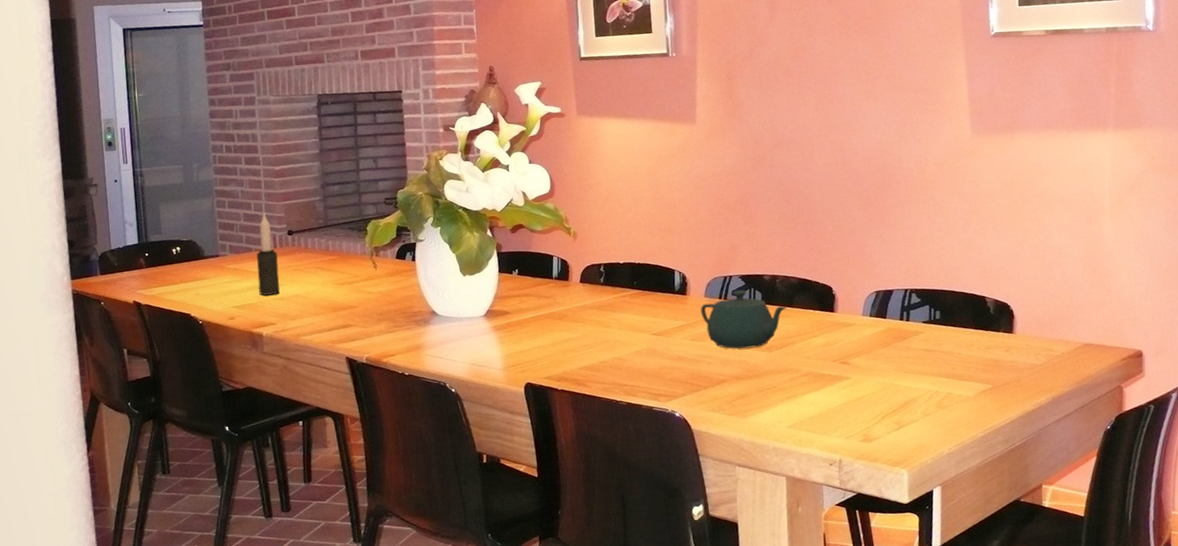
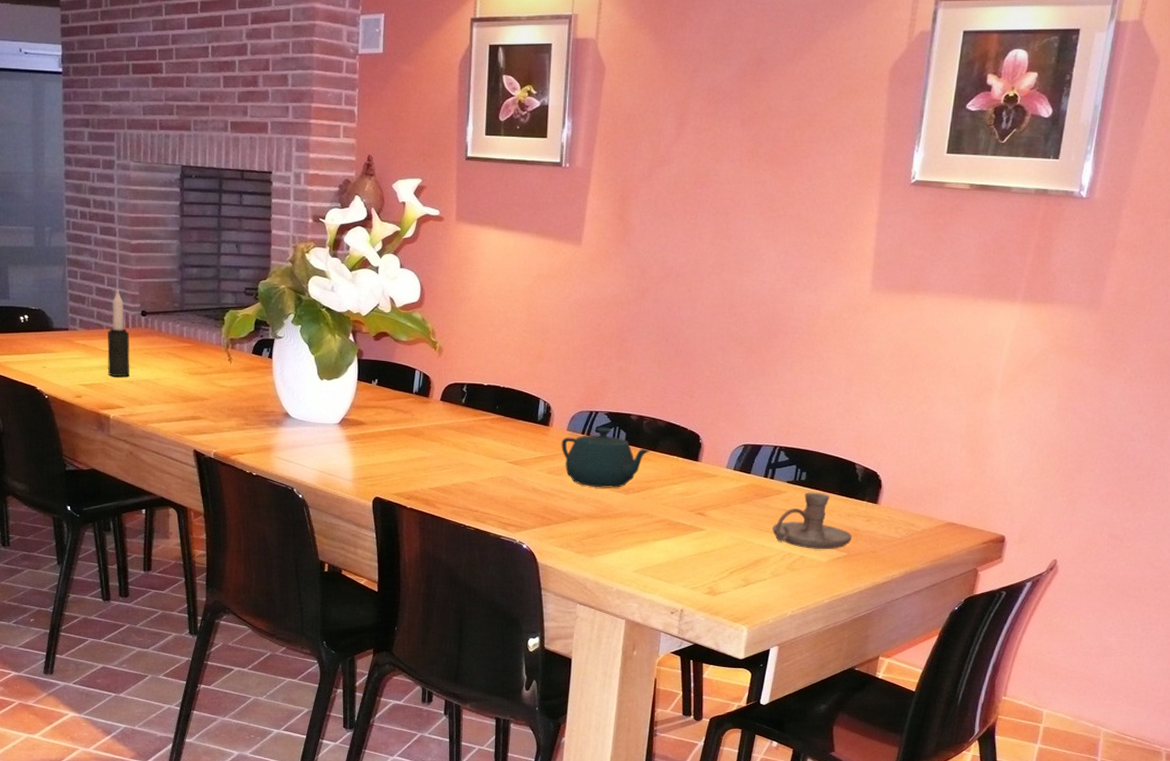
candle holder: none [916,329,995,385] -> present [772,492,853,550]

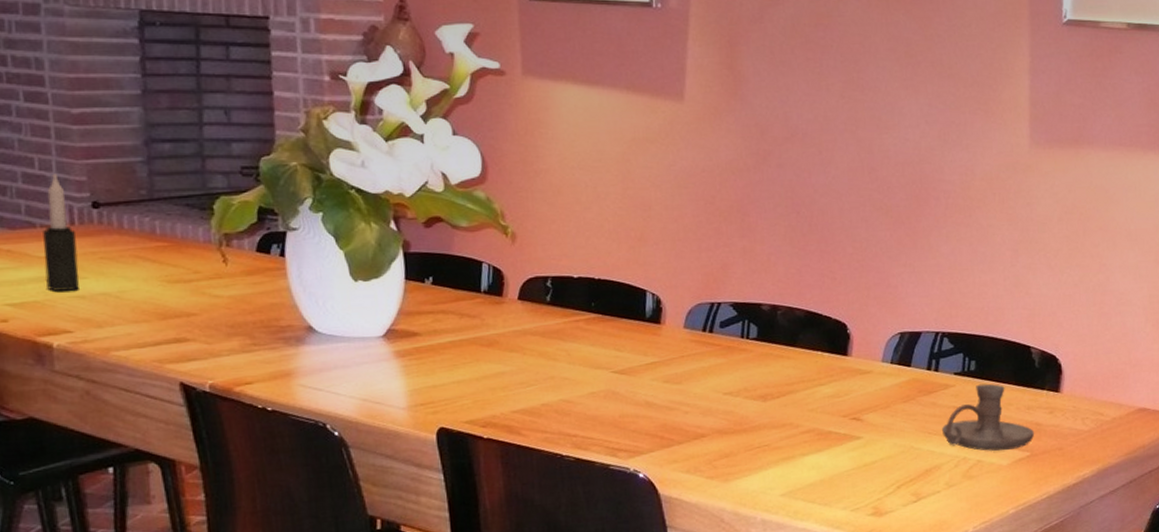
teapot: present [561,427,651,488] -> none [677,321,789,396]

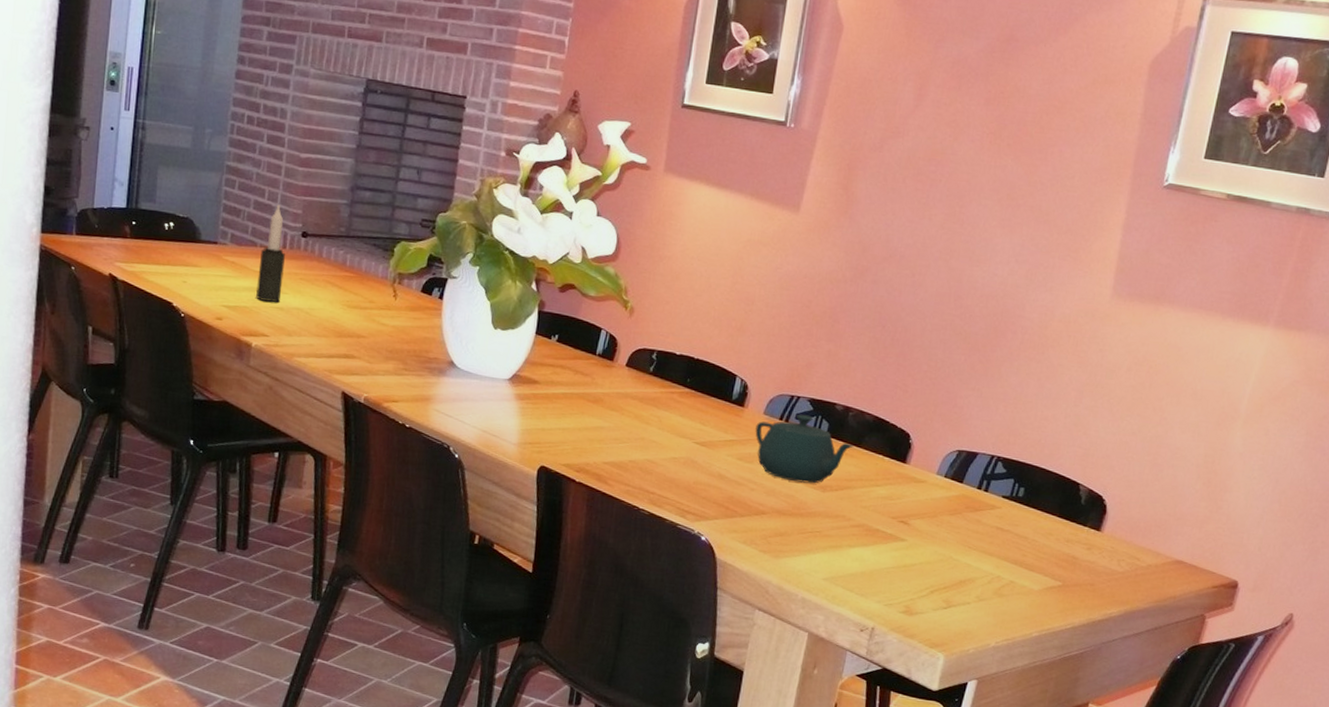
teapot: none [677,321,789,396] -> present [755,414,855,484]
candle holder: present [942,383,1035,451] -> none [982,510,1070,577]

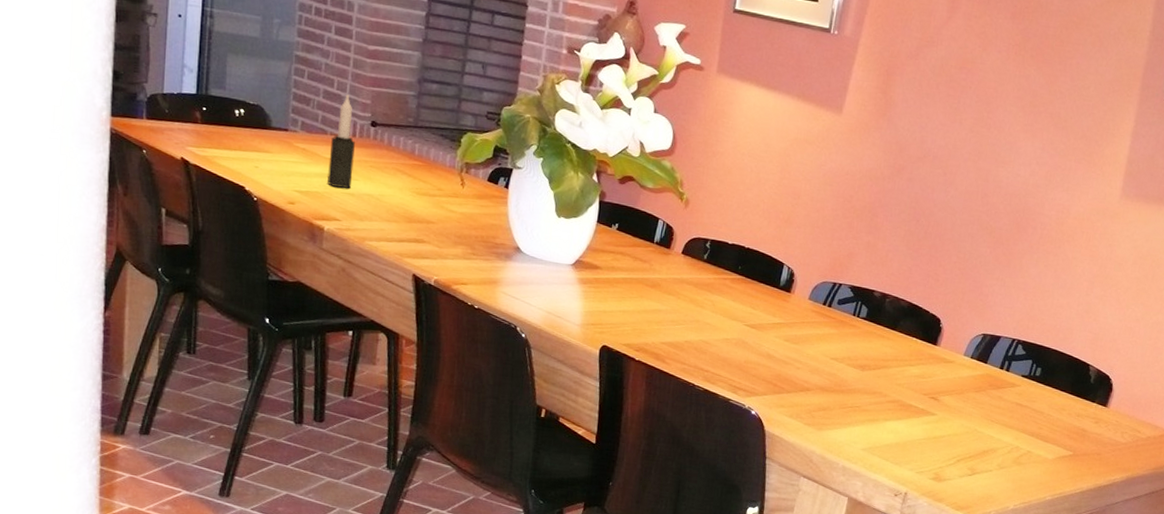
teapot: present [755,414,855,484] -> none [801,300,891,363]

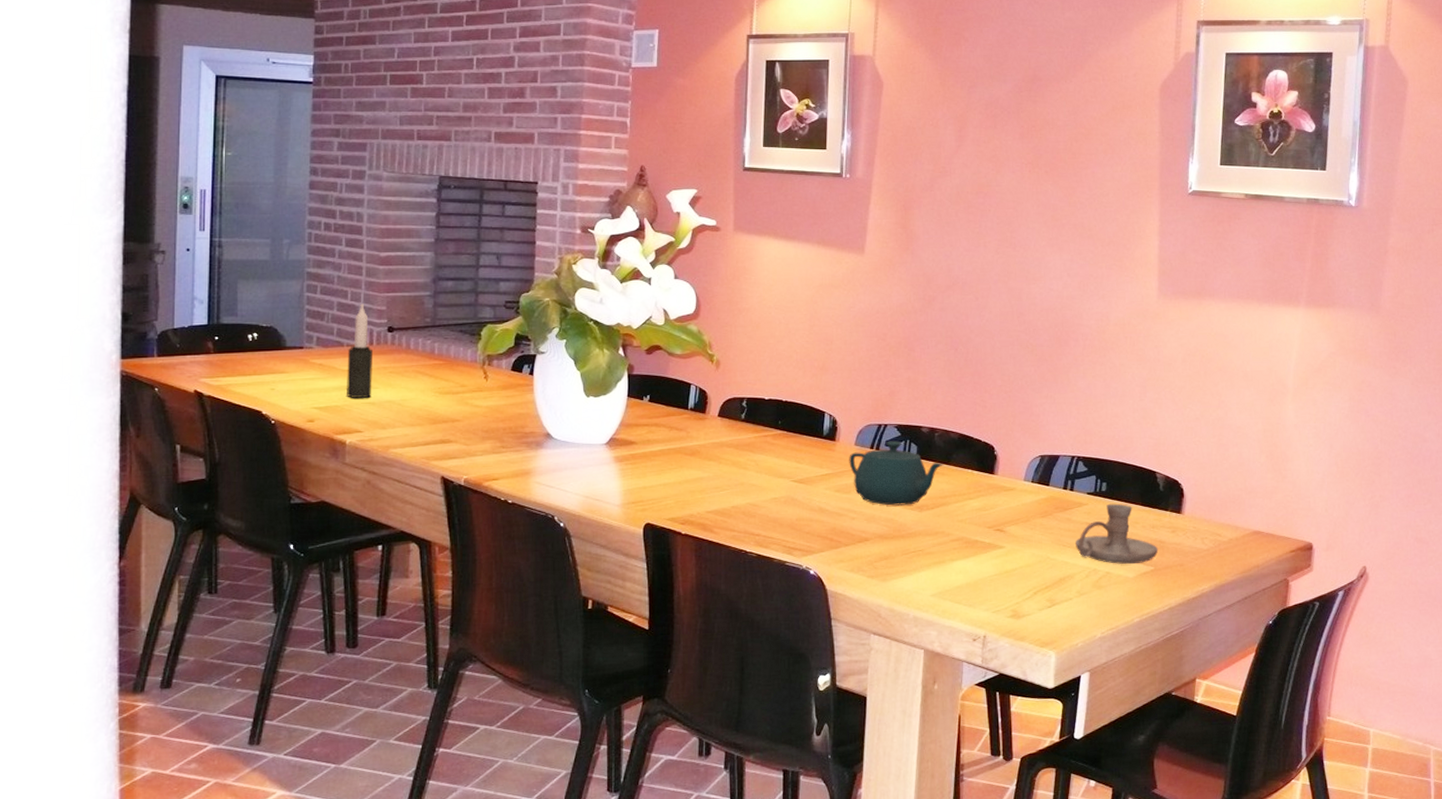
teapot: none [801,300,891,363] -> present [849,440,944,506]
candle holder: none [1003,388,1080,447] -> present [1075,503,1159,565]

